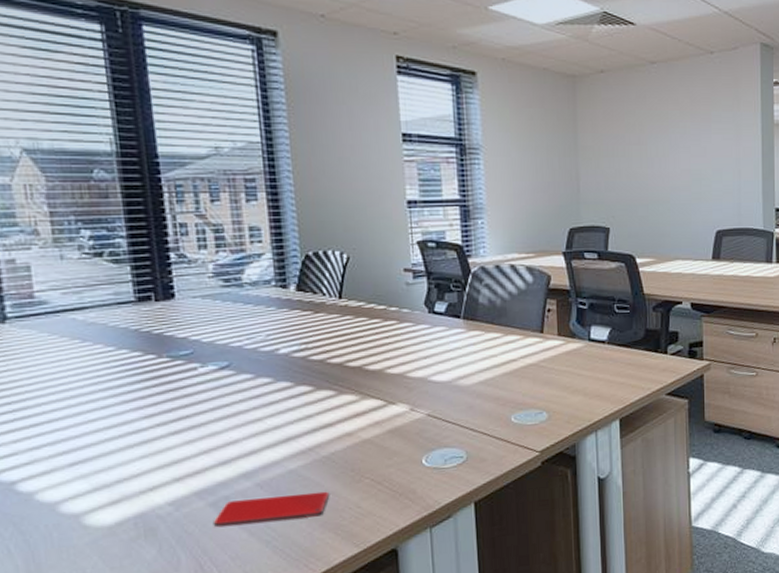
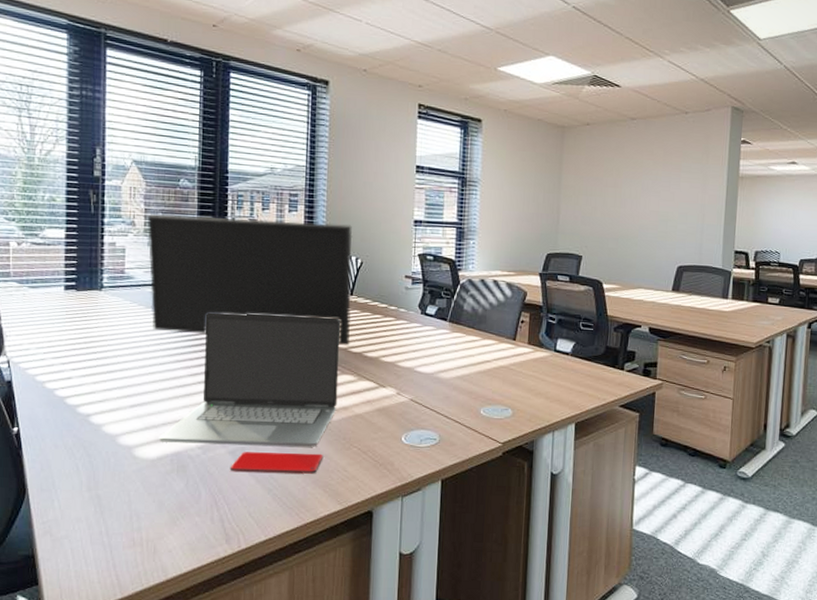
computer monitor: none [55,213,346,367] -> present [148,213,353,347]
laptop: none [113,327,339,504] -> present [158,312,341,447]

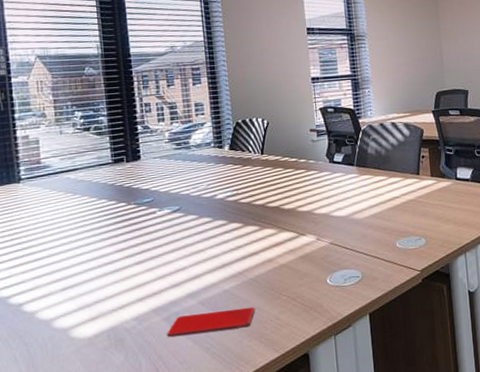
computer monitor: present [148,213,353,347] -> none [58,90,267,214]
laptop: present [158,312,341,447] -> none [93,177,262,320]

